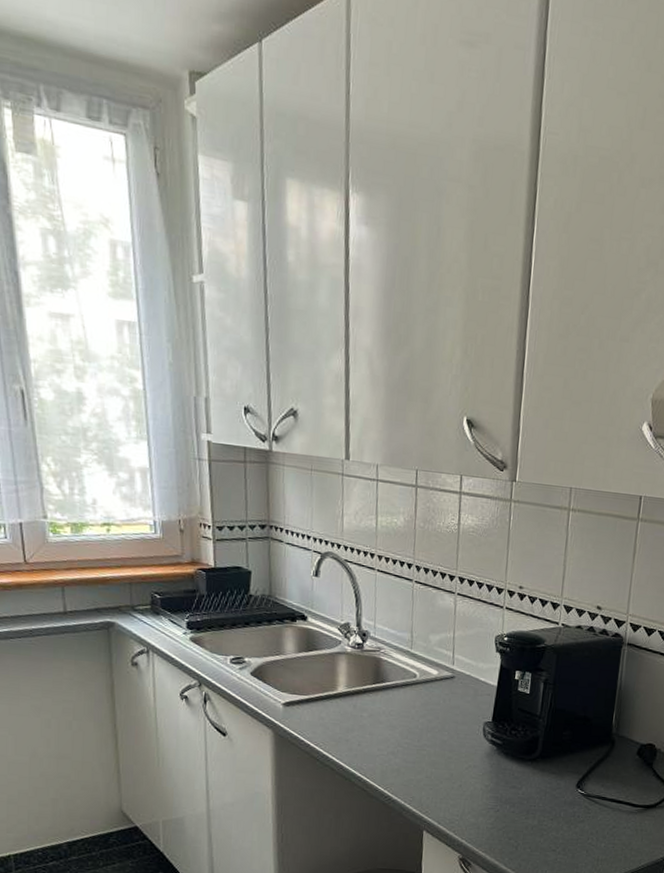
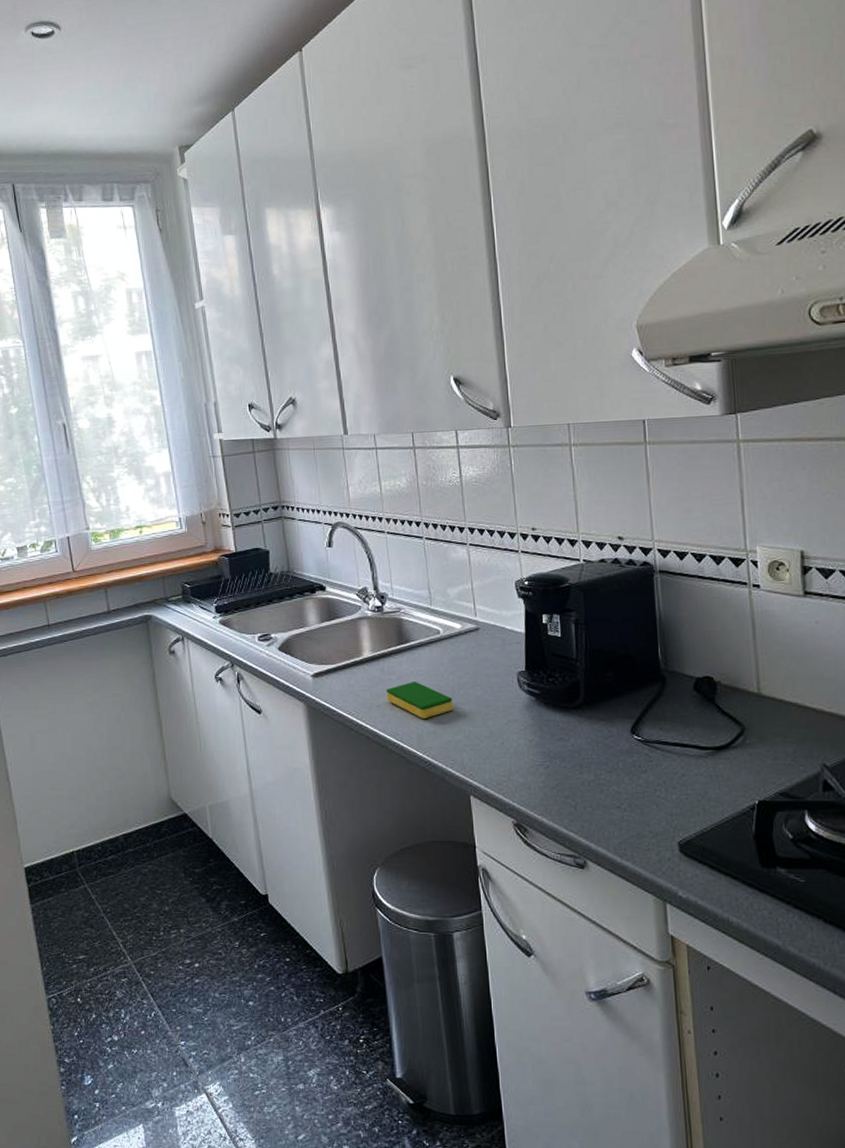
dish sponge: none [356,720,420,757] -> present [386,682,453,718]

